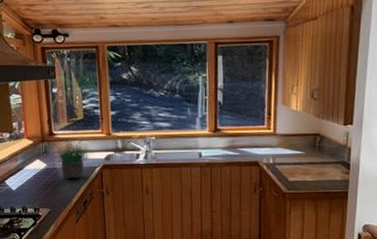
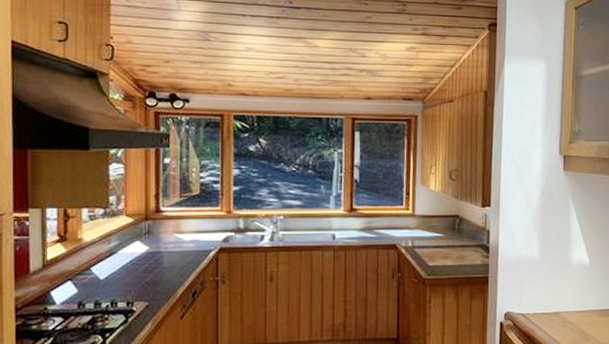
potted plant: present [51,135,94,179] -> none [156,212,210,265]

